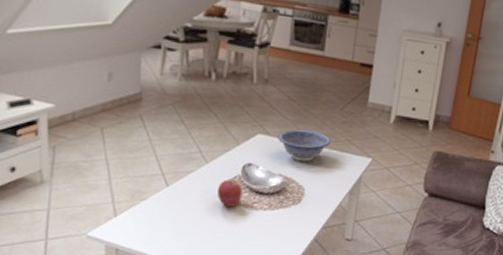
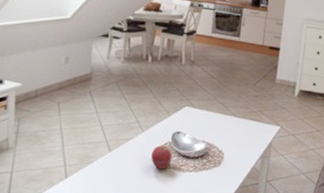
decorative bowl: present [278,129,331,161] -> none [202,102,246,129]

